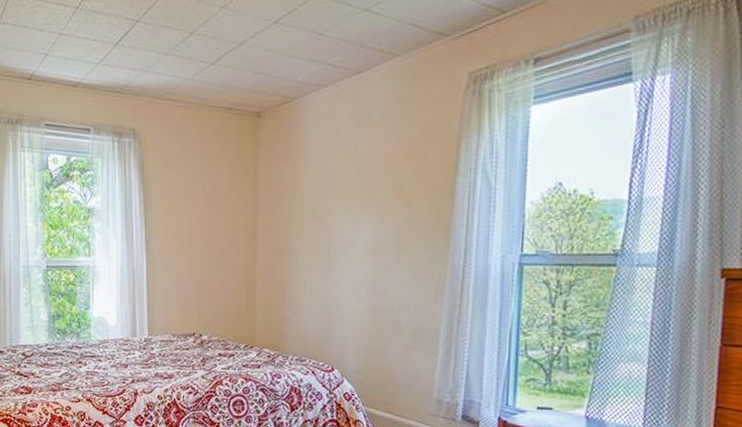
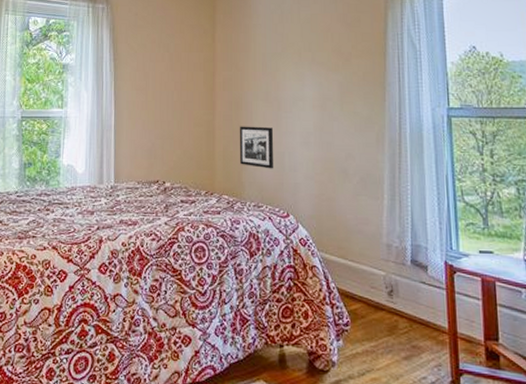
picture frame: none [283,275,320,322] -> present [240,126,274,169]

